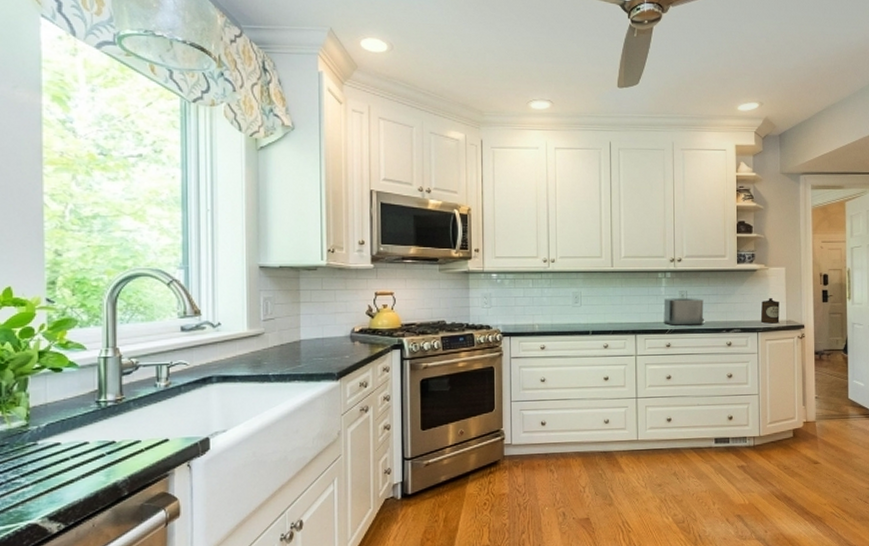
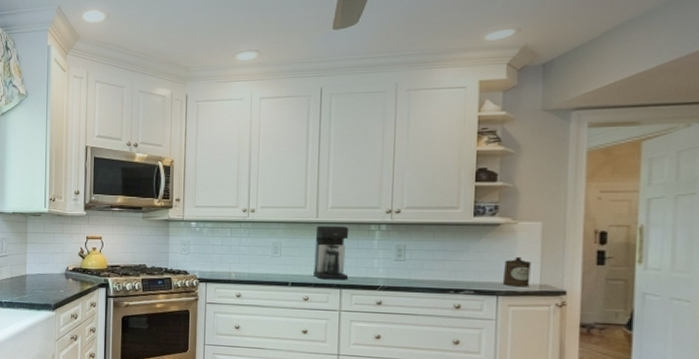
coffee maker: none [611,274,641,327] -> present [314,225,349,281]
toaster: present [663,298,705,327] -> none [375,252,427,283]

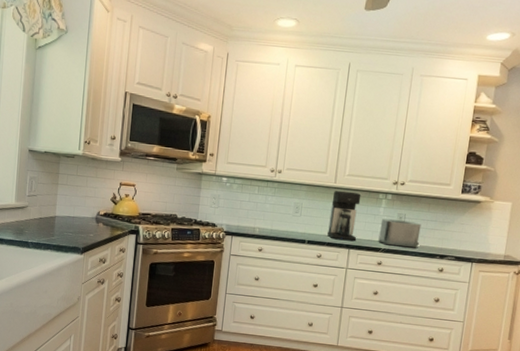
toaster: none [375,252,427,283] -> present [378,219,422,248]
canister: present [502,257,531,287] -> none [477,231,500,257]

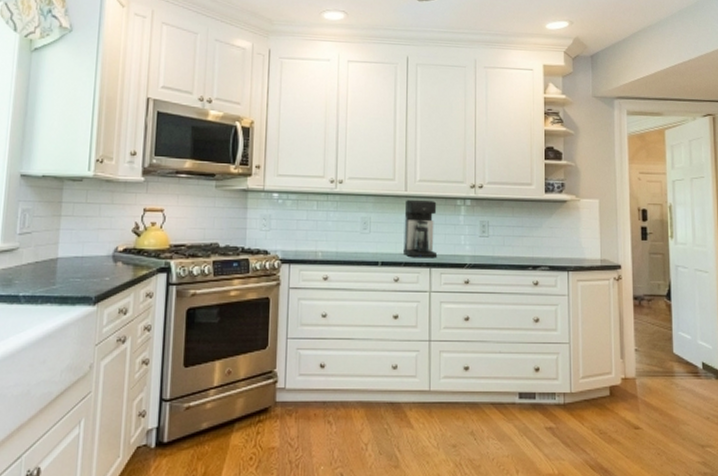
toaster: present [378,219,422,248] -> none [462,228,509,261]

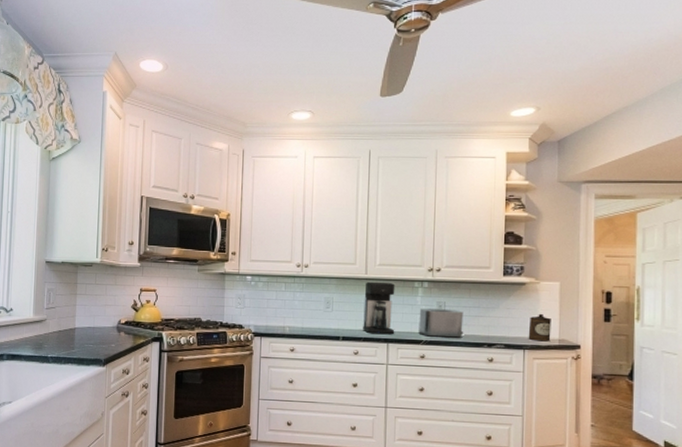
toaster: none [462,228,509,261] -> present [418,308,464,338]
canister: none [571,233,593,262] -> present [528,314,551,342]

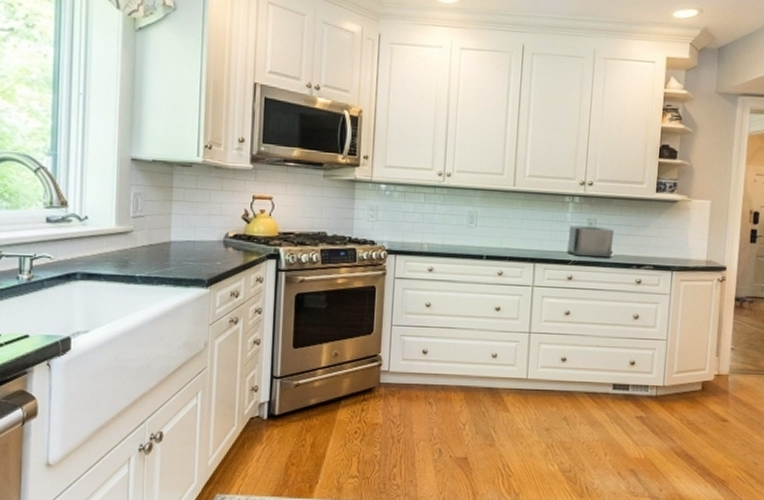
coffee maker: present [363,281,395,335] -> none [509,194,545,254]
canister: present [528,314,551,342] -> none [676,234,700,263]

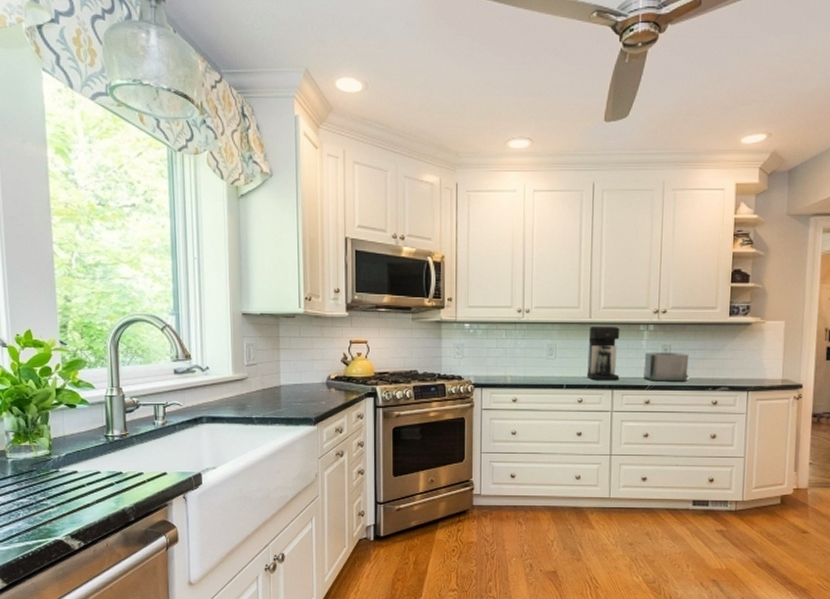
coffee maker: none [509,194,545,254] -> present [587,325,620,381]

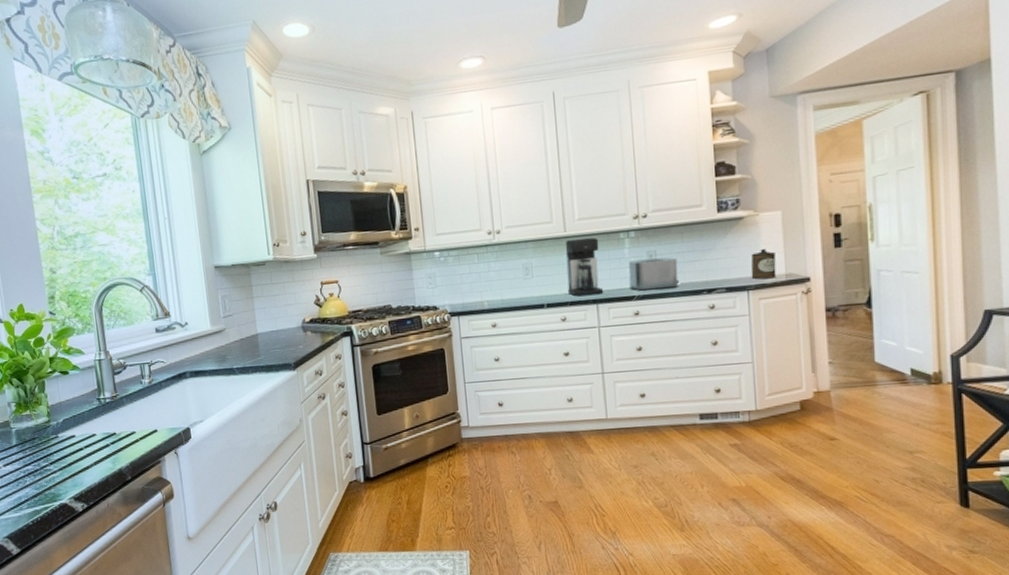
canister: none [752,355,775,382] -> present [751,249,777,280]

